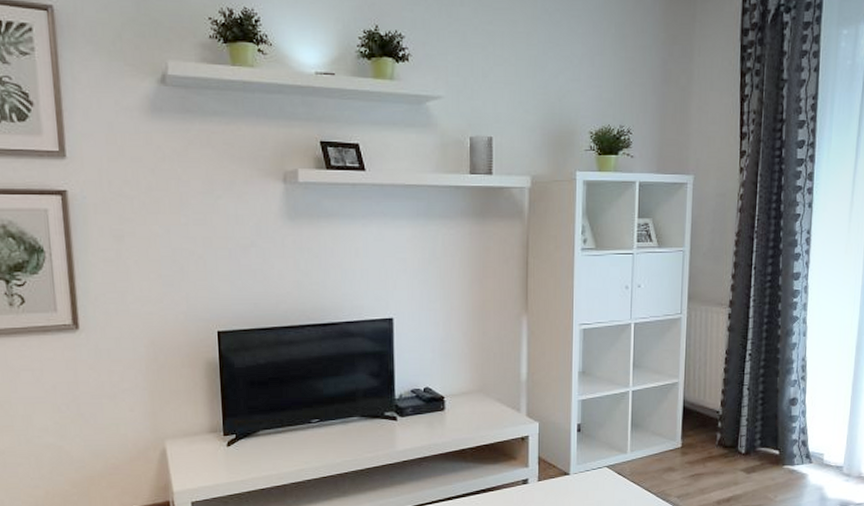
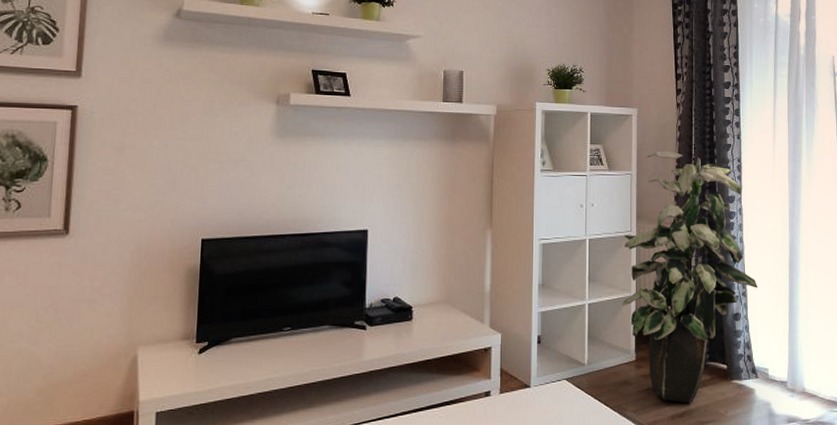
indoor plant: none [669,223,819,489] -> present [622,150,757,403]

